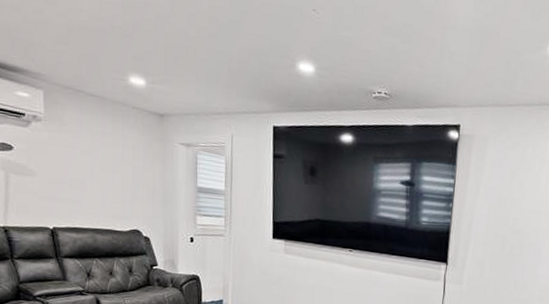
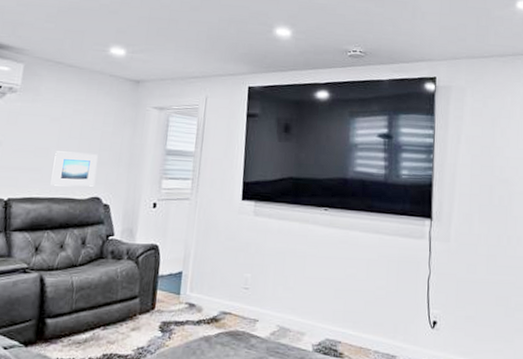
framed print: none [91,183,133,220] -> present [50,151,98,187]

